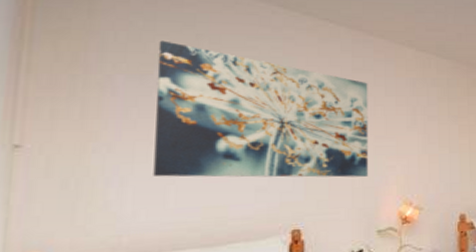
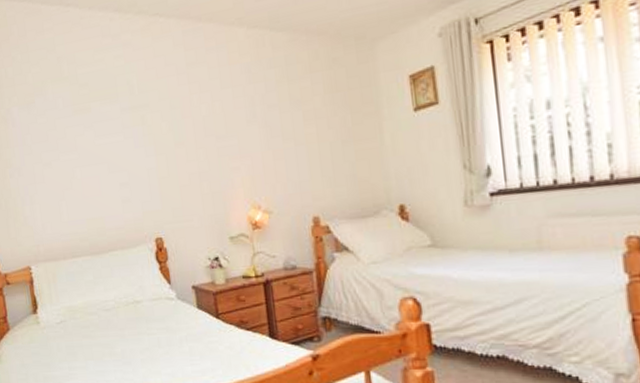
wall art: present [153,40,369,178] -> none [33,69,215,195]

